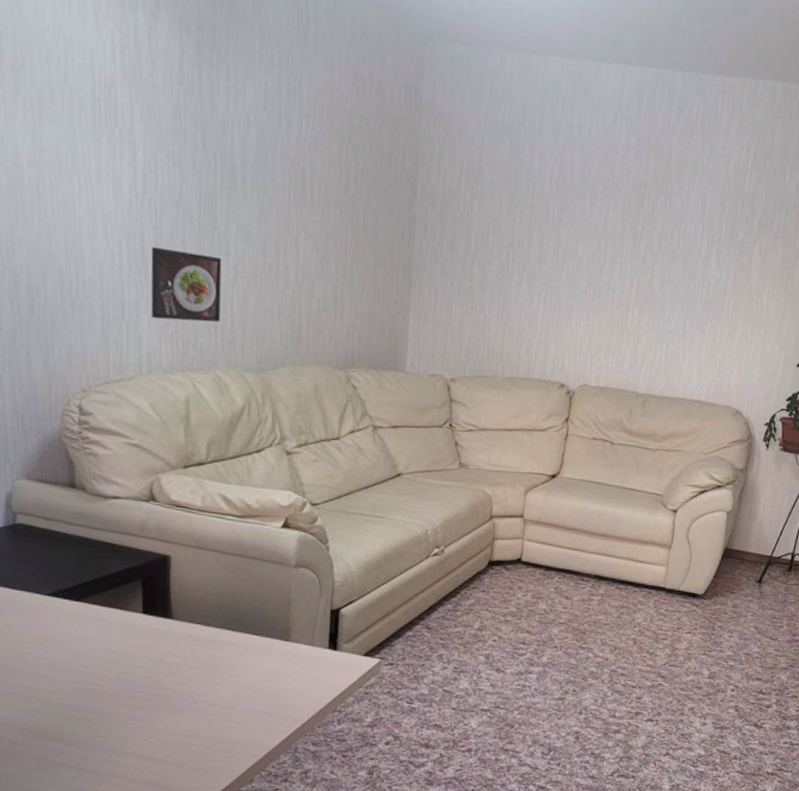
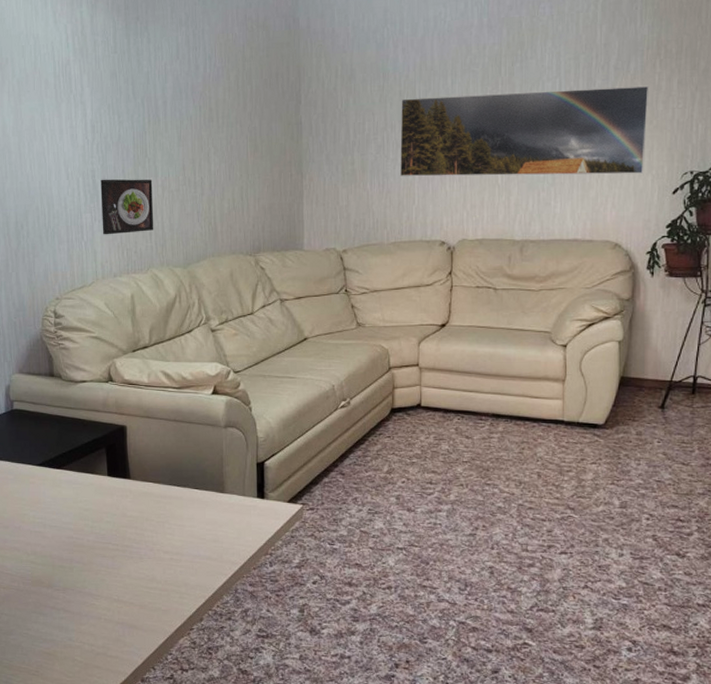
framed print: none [522,213,789,341] -> present [399,85,649,177]

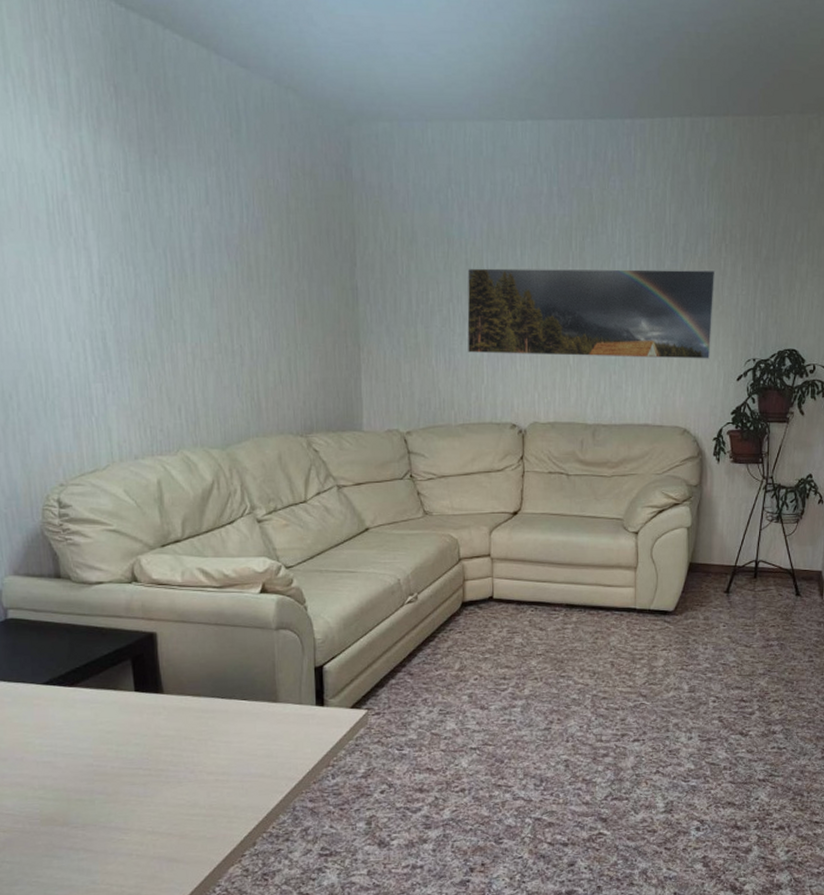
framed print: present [100,179,154,235] -> none [113,342,184,410]

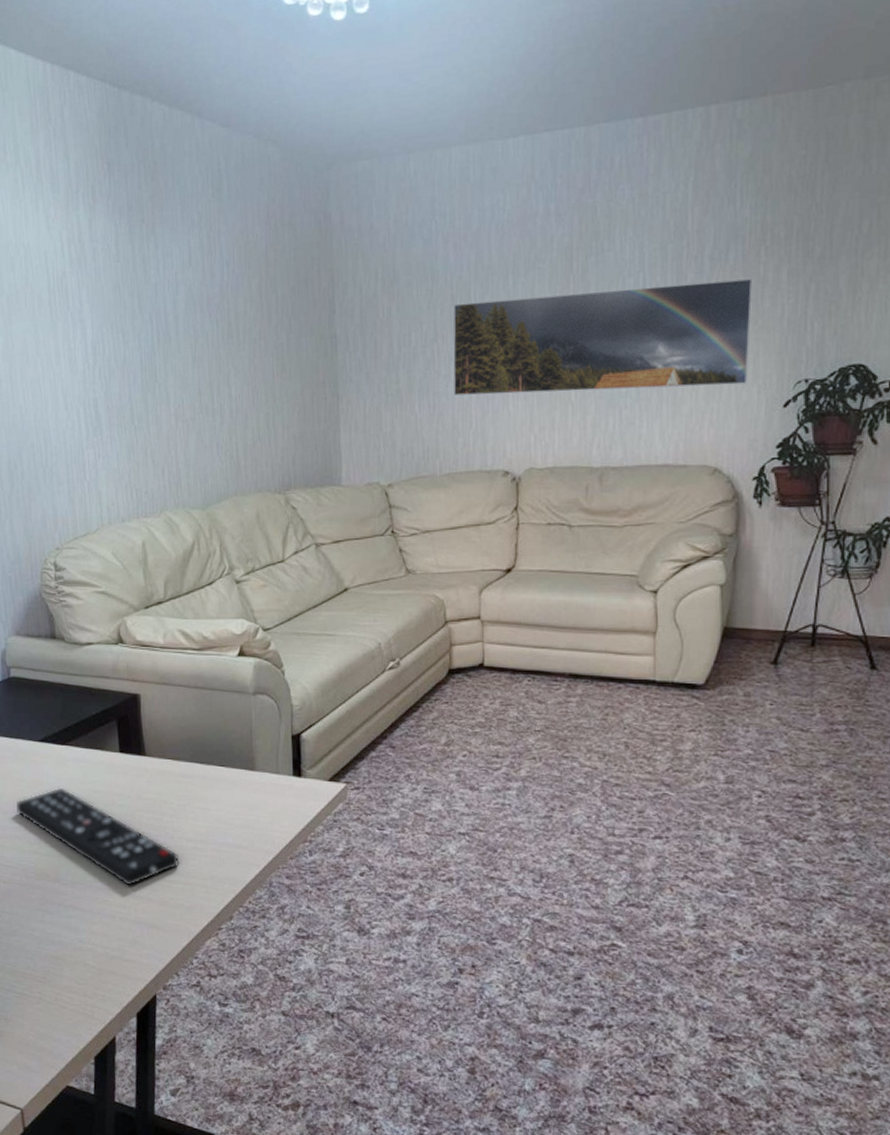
remote control: none [17,730,201,823] -> present [16,787,180,886]

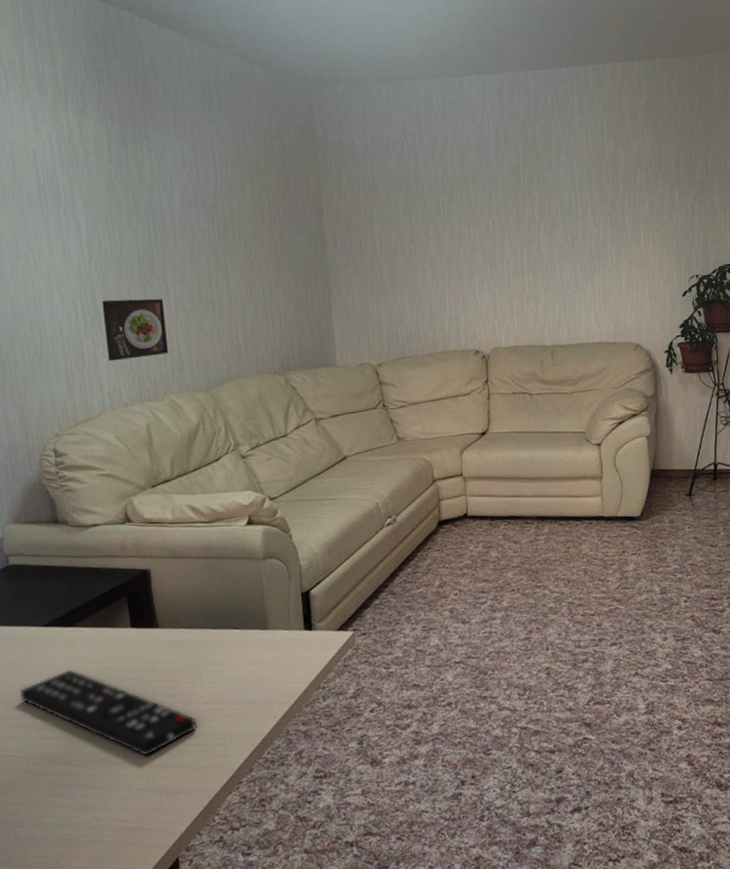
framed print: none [104,407,167,474] -> present [102,298,169,362]
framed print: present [453,277,753,396] -> none [426,196,656,288]

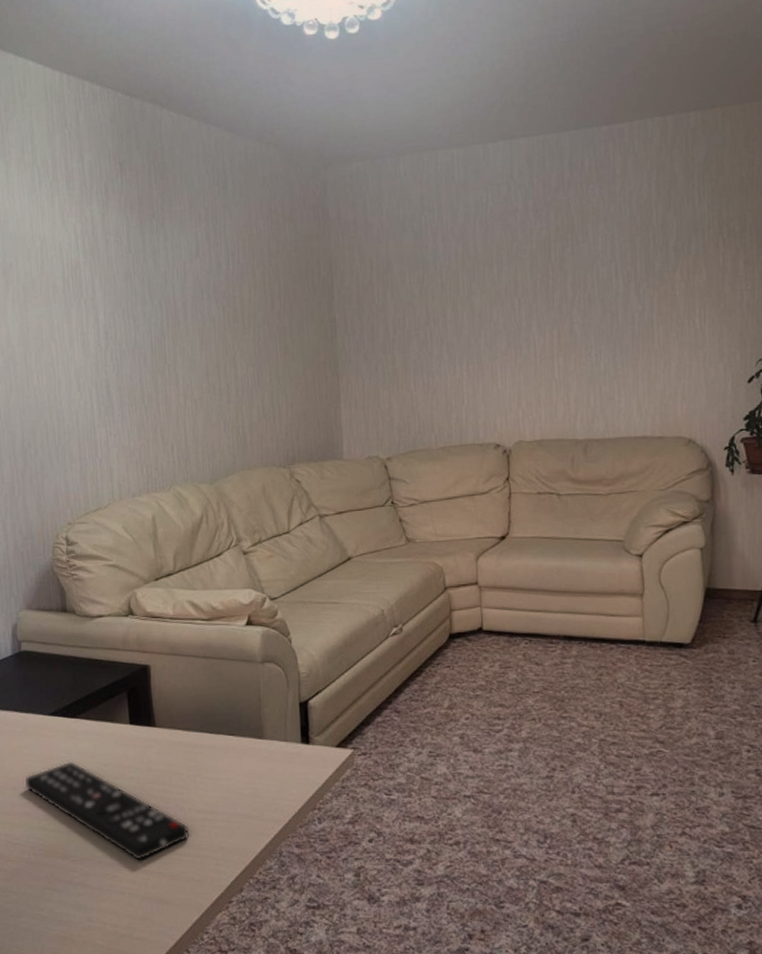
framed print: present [102,298,169,362] -> none [115,387,176,451]

